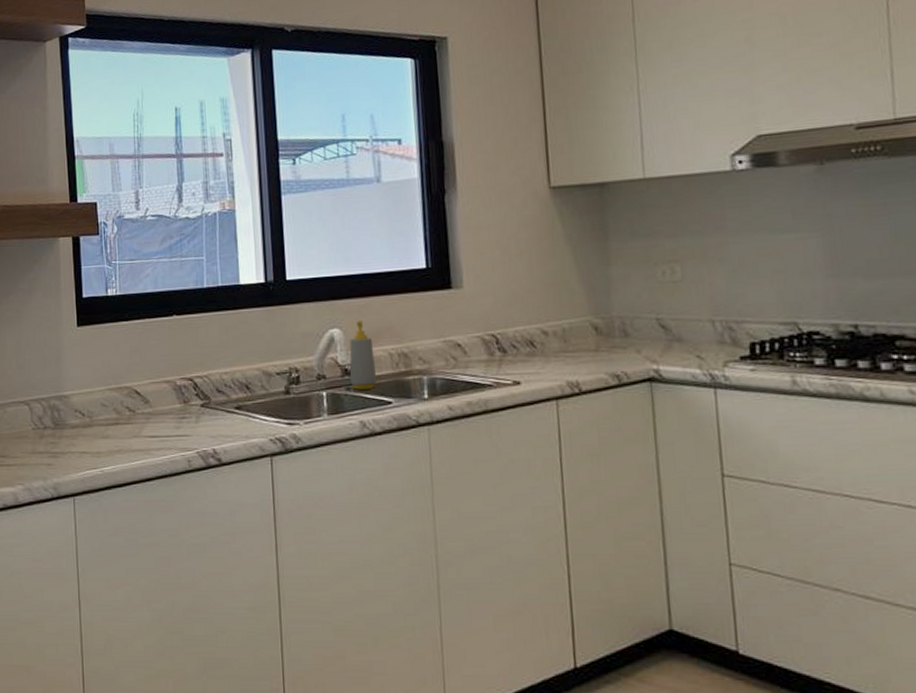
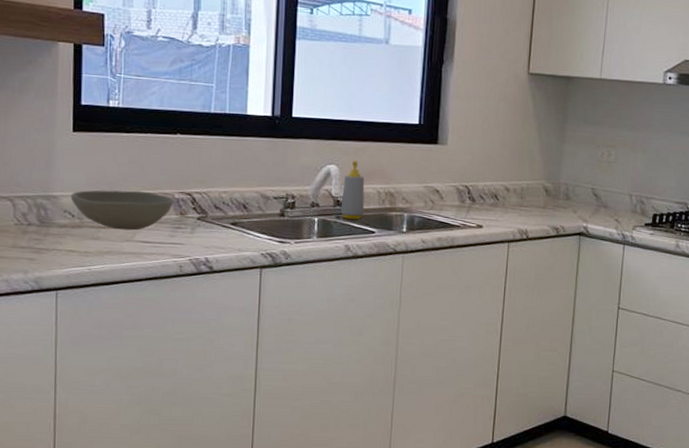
bowl: none [80,381,176,426] -> present [70,190,174,231]

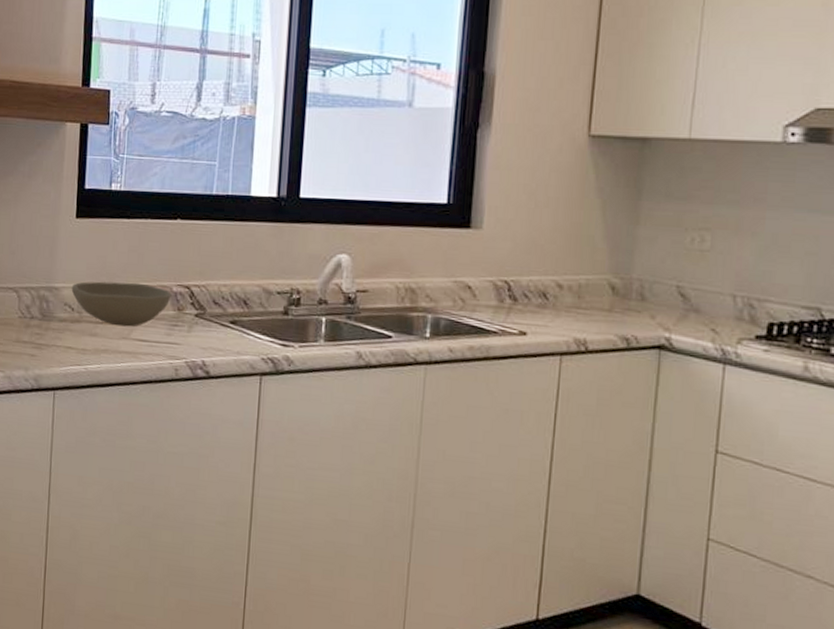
soap bottle: present [340,160,365,219] -> none [351,248,381,321]

